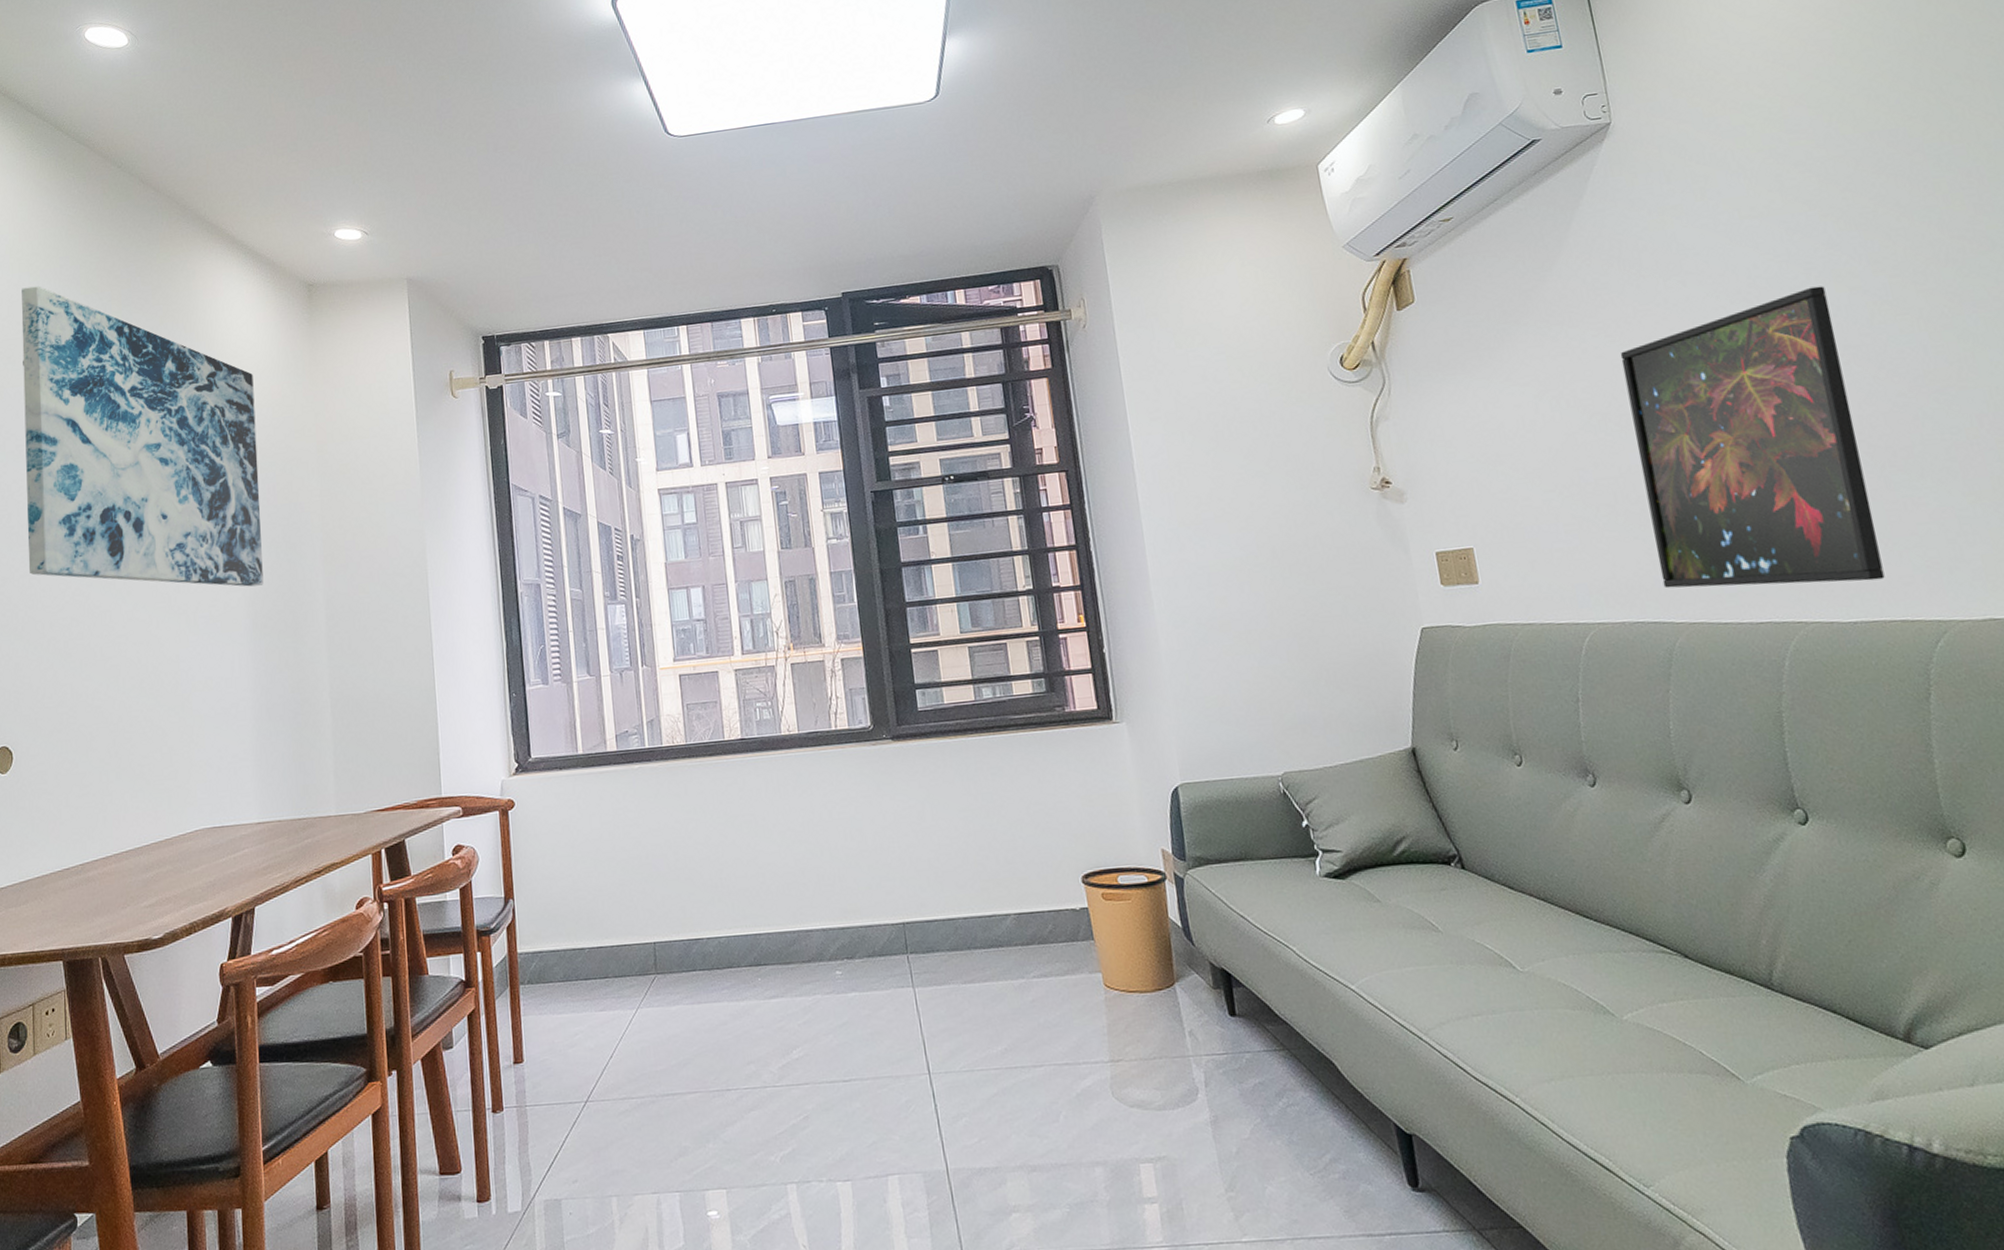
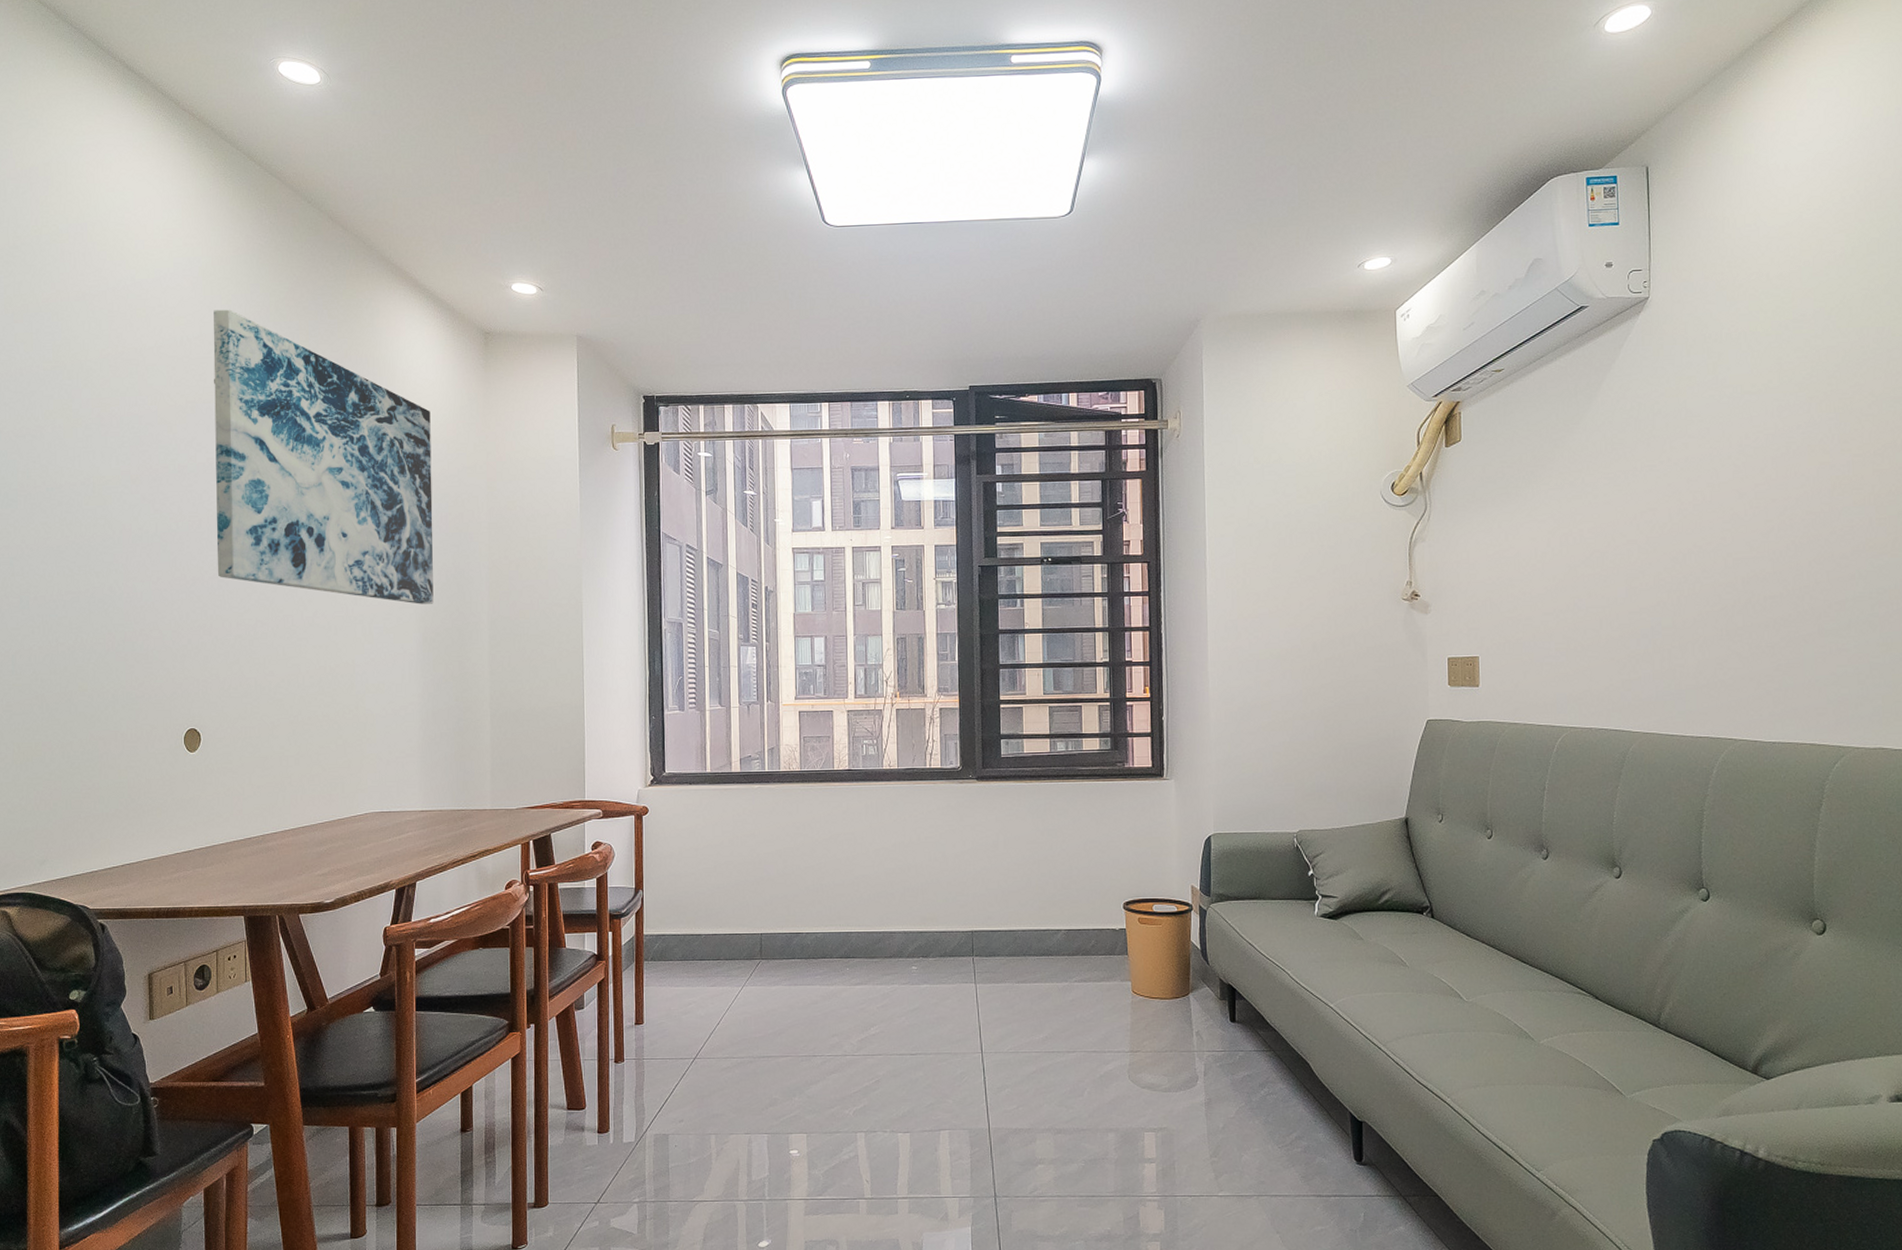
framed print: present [1620,286,1885,589] -> none [1624,458,1804,710]

